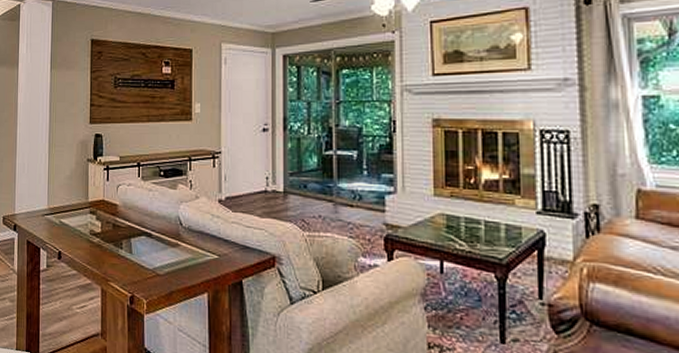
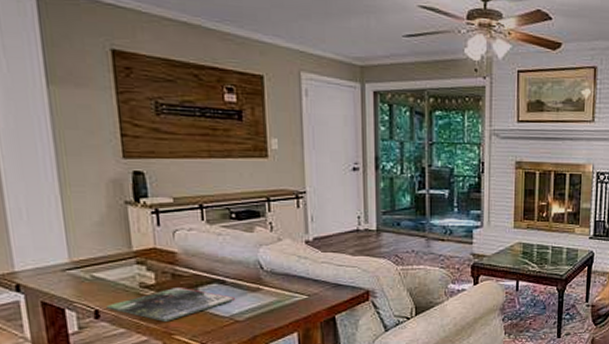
magazine: none [66,236,158,268] -> present [106,286,235,322]

